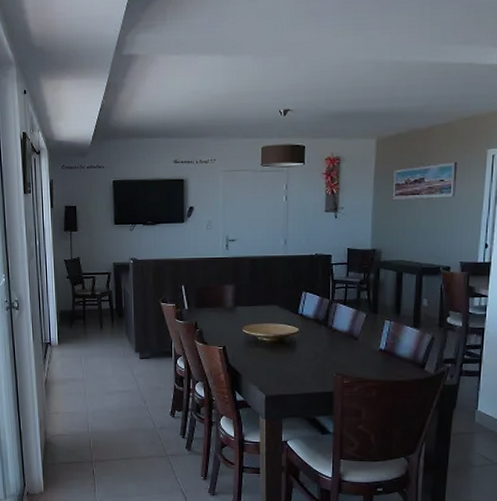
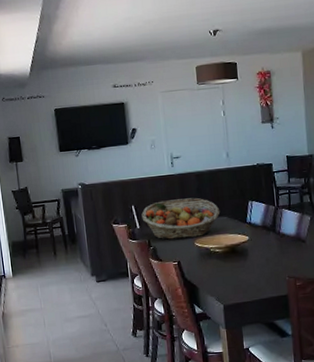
fruit basket: none [191,283,272,323] -> present [141,198,221,240]

